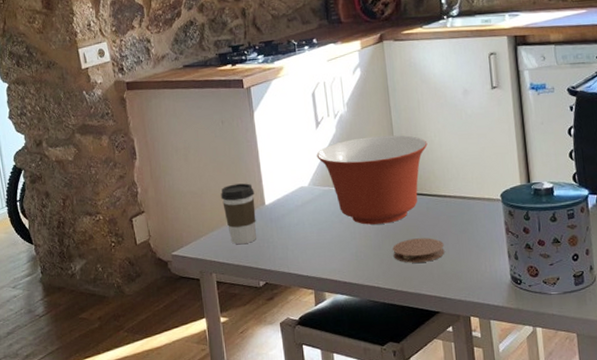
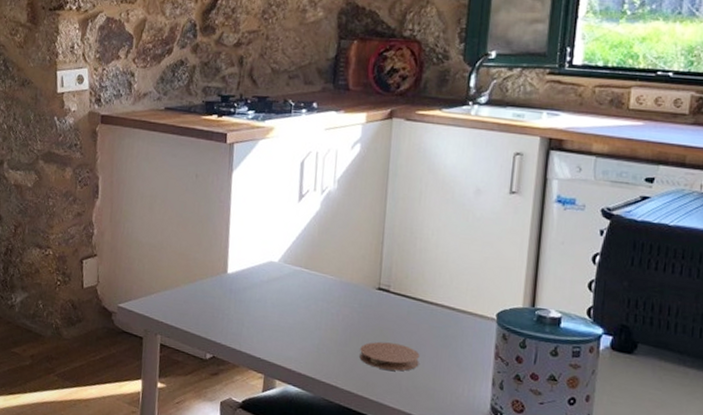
coffee cup: present [221,183,256,244] -> none [181,244,218,310]
mixing bowl: present [316,135,428,225] -> none [293,220,422,320]

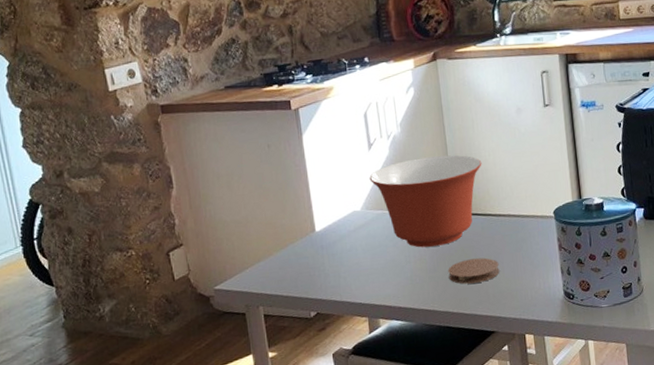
mixing bowl: none [293,220,422,320] -> present [369,155,482,248]

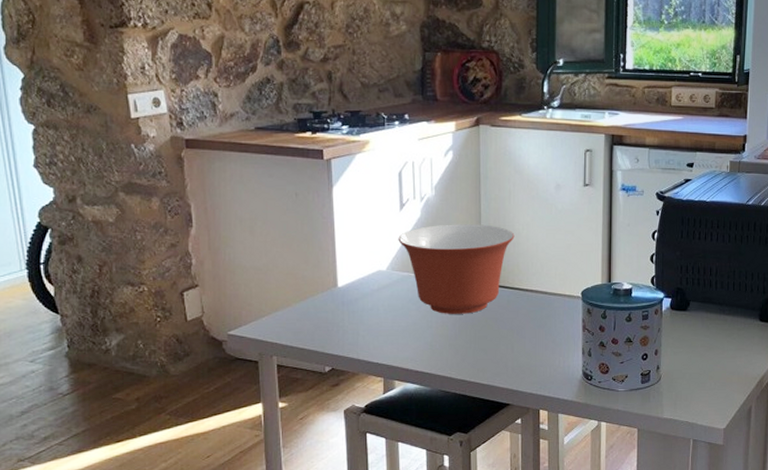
coaster: present [448,257,500,284] -> none [469,331,521,355]

